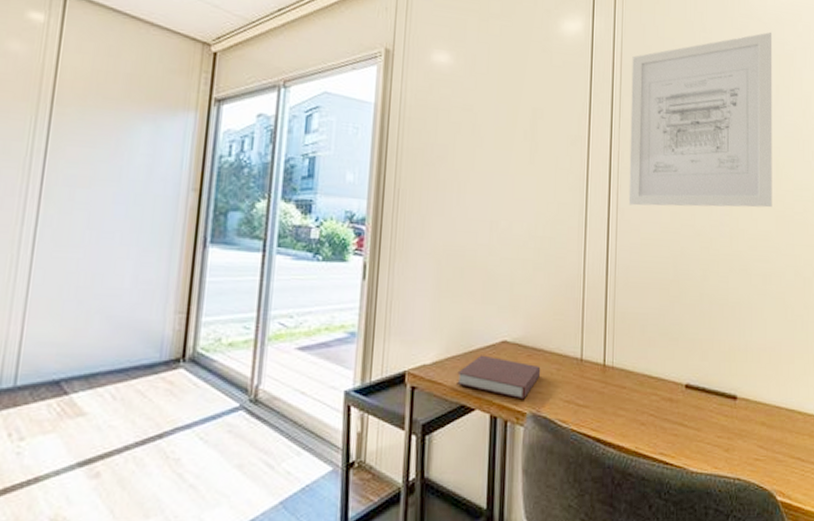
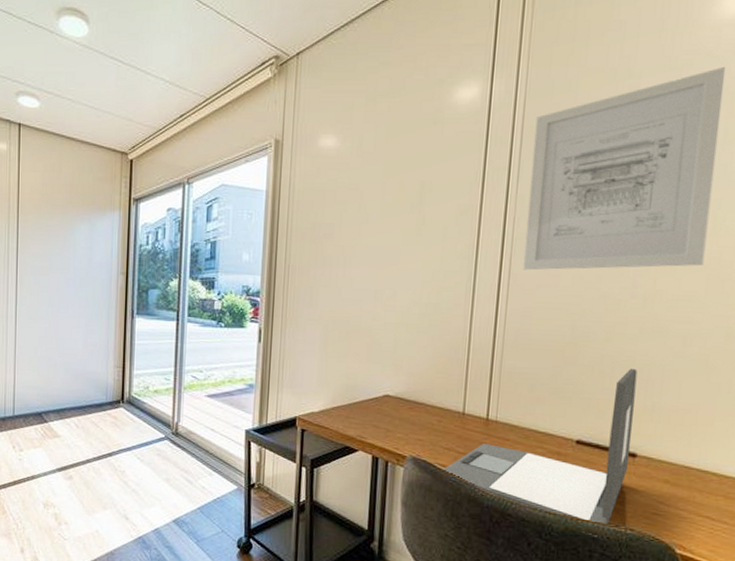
notebook: present [457,355,541,400] -> none [342,406,422,445]
laptop: none [563,307,732,492] -> present [442,368,638,538]

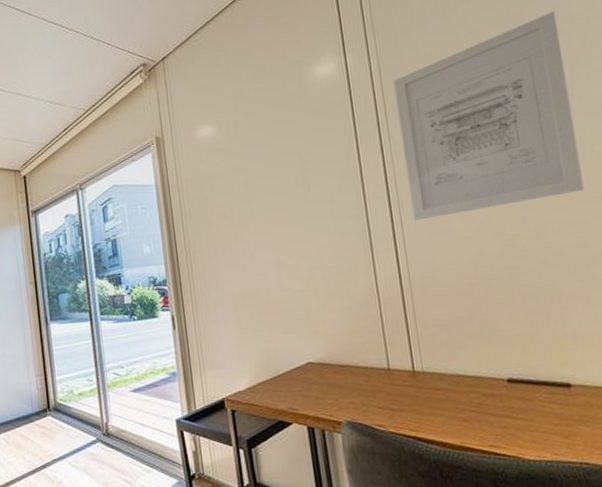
laptop: present [442,368,638,538] -> none [380,298,567,478]

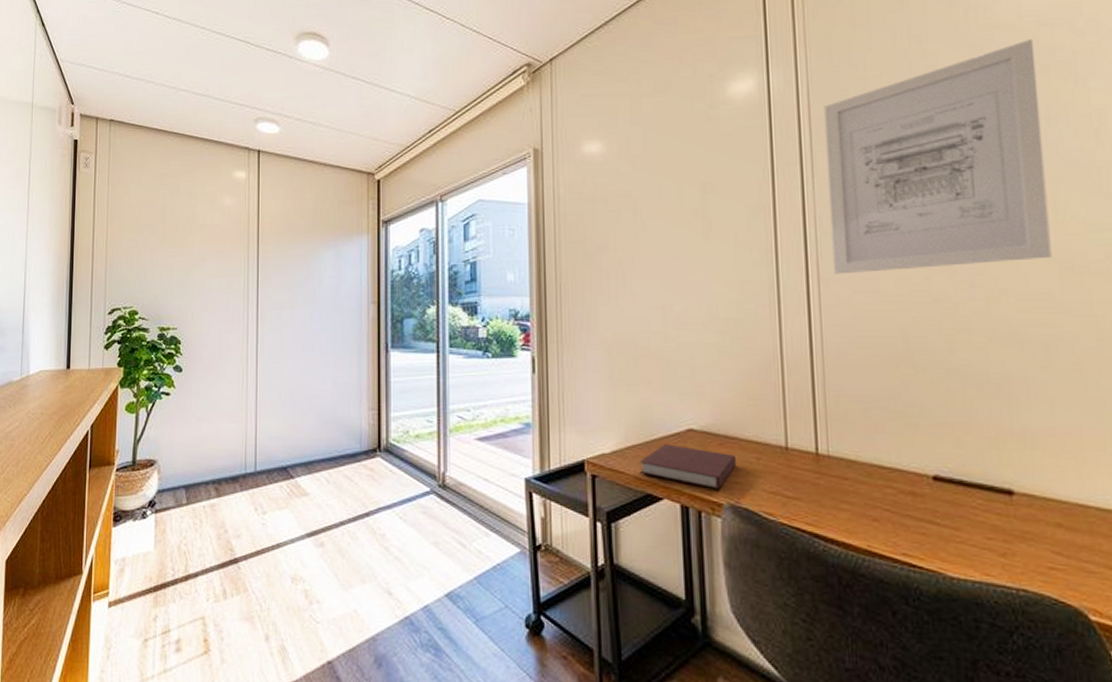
notebook: none [270,376,350,411] -> present [640,443,737,490]

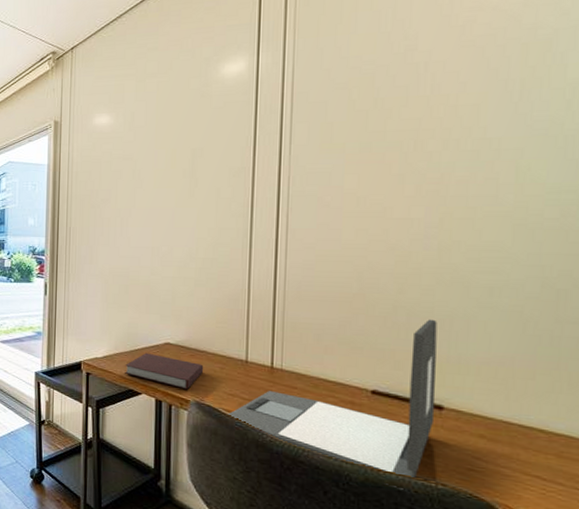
laptop: none [769,384,1006,603] -> present [227,319,437,491]
wall art: present [824,38,1052,275] -> none [301,18,517,226]

